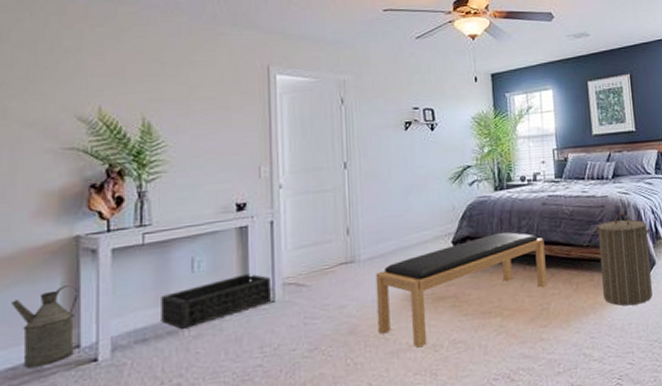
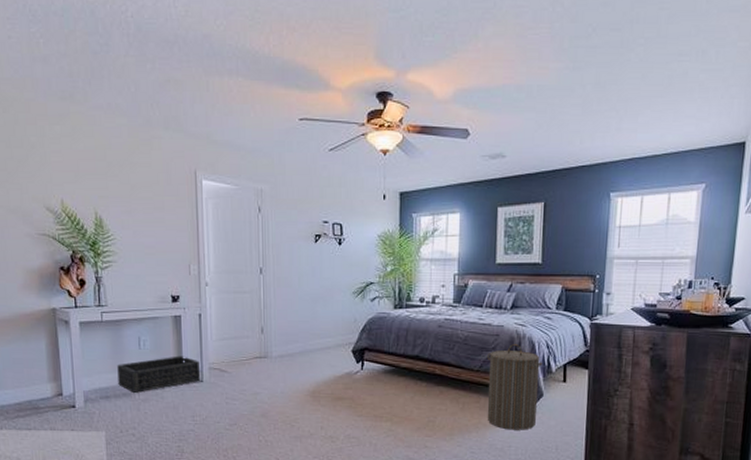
watering can: present [11,285,78,368] -> none [13,347,59,405]
bench: present [375,232,547,348] -> none [284,347,437,437]

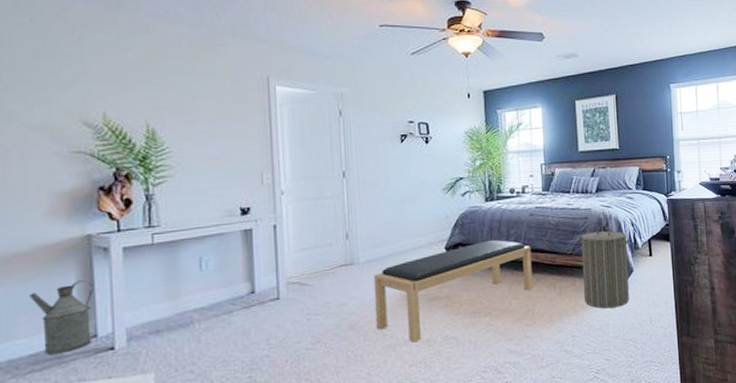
watering can: none [13,347,59,405] -> present [29,280,93,355]
basket: present [117,356,201,393] -> none [172,273,277,322]
bench: none [284,347,437,437] -> present [373,239,533,343]

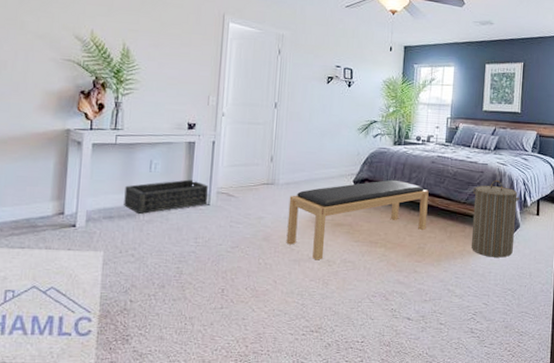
watering can: present [29,280,93,355] -> none [18,166,66,223]
basket: none [172,273,277,322] -> present [124,179,209,214]

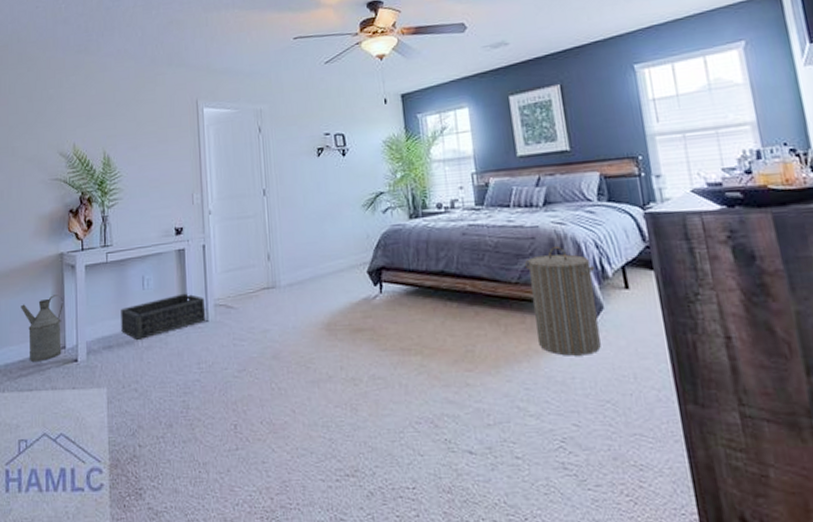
watering can: none [18,166,66,223] -> present [21,295,63,362]
bench: present [286,179,429,260] -> none [295,263,471,380]

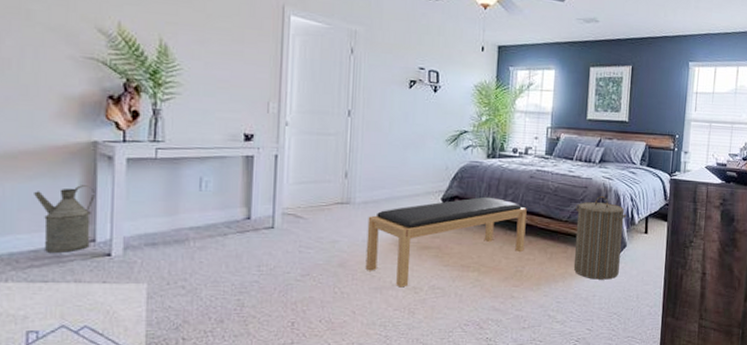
basket: present [121,293,206,340] -> none [169,199,273,239]
bench: none [295,263,471,380] -> present [365,196,527,288]

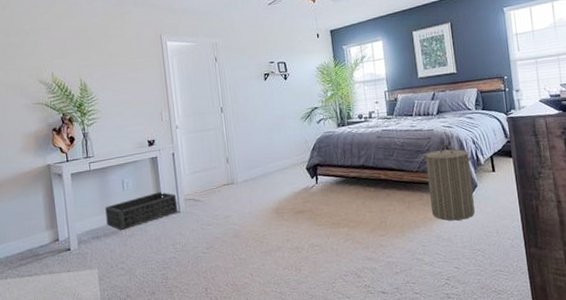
watering can: present [34,185,95,253] -> none [15,198,56,253]
basket: none [169,199,273,239] -> present [105,191,178,230]
bench: present [365,196,527,288] -> none [250,160,384,249]

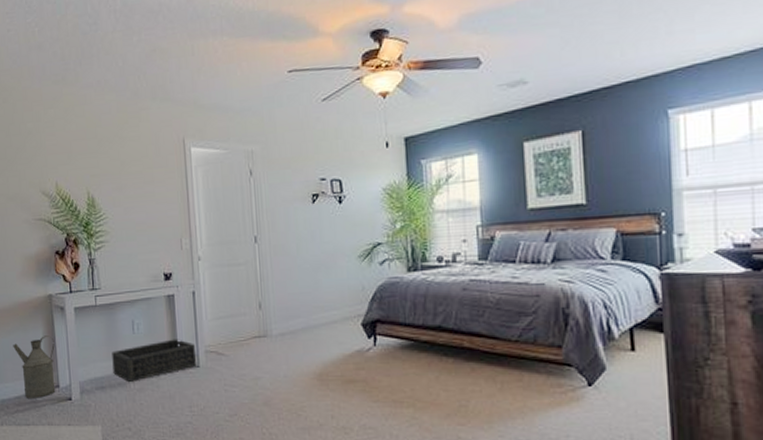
watering can: none [15,198,56,253] -> present [13,335,56,398]
laundry hamper: present [422,144,475,221] -> none [526,306,601,415]

